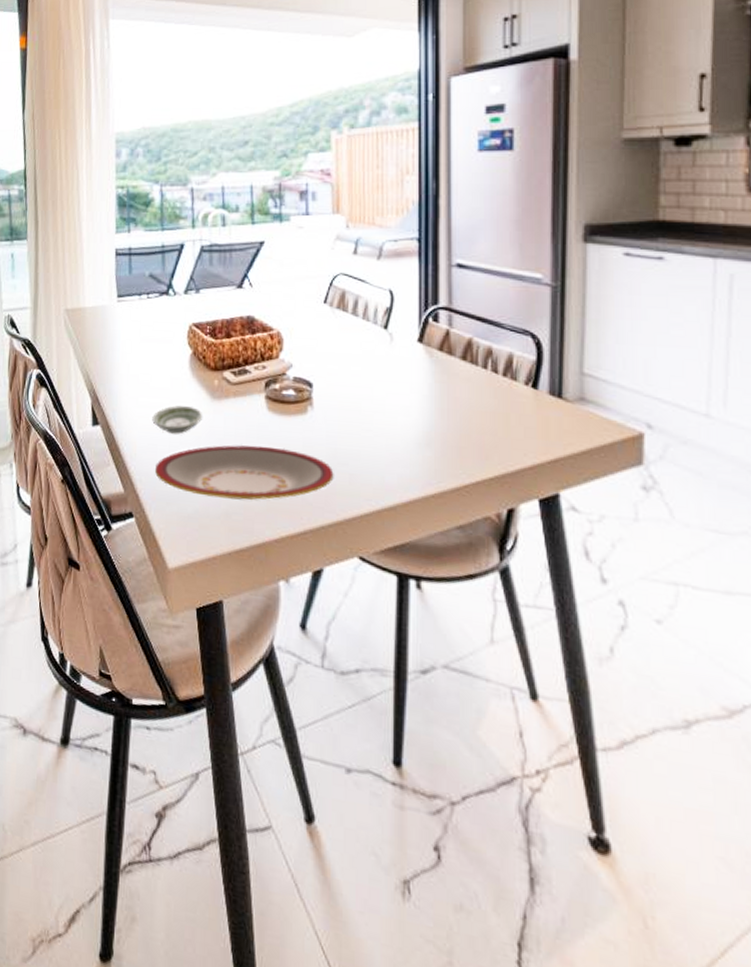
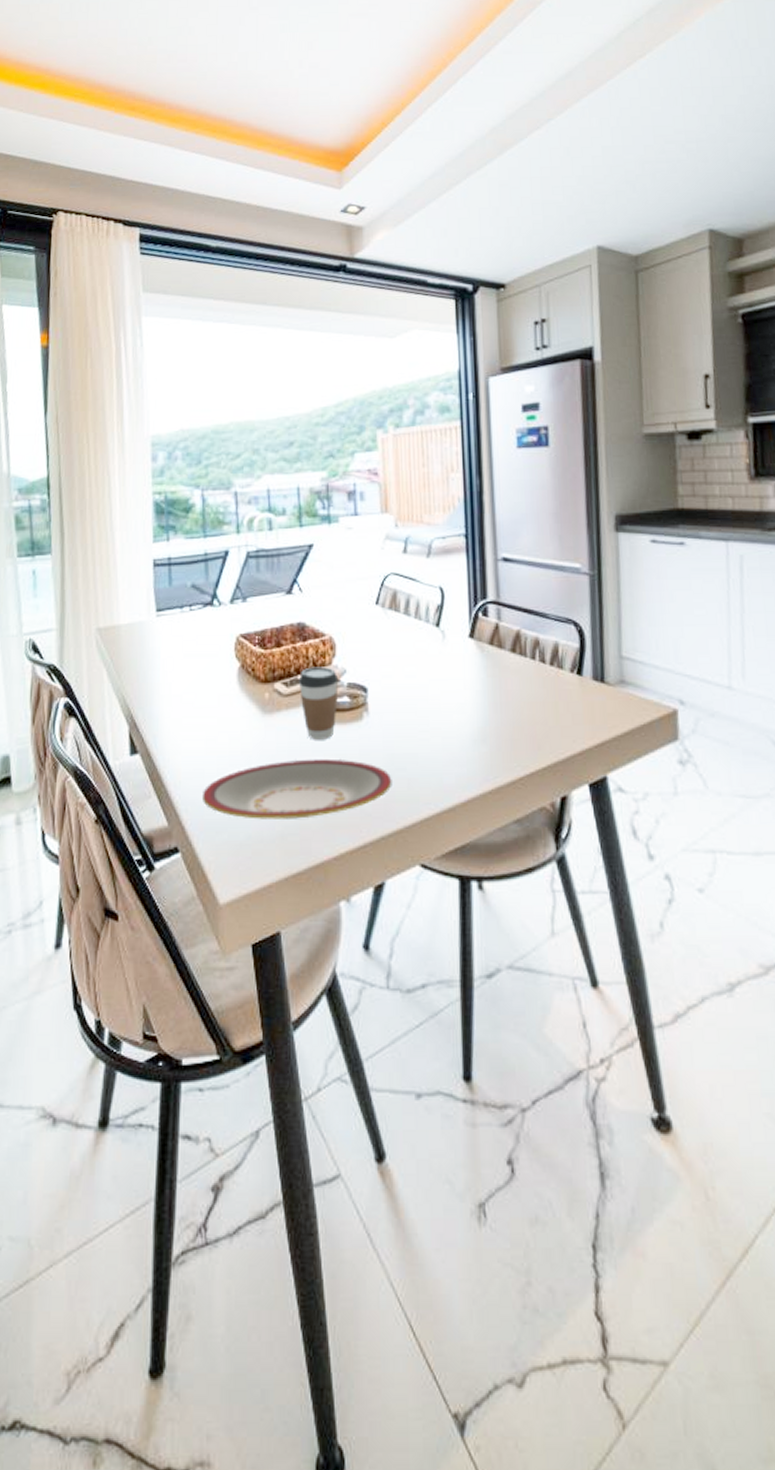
saucer: present [152,405,203,434] -> none [198,723,254,755]
coffee cup: none [246,359,285,429] -> present [298,666,339,740]

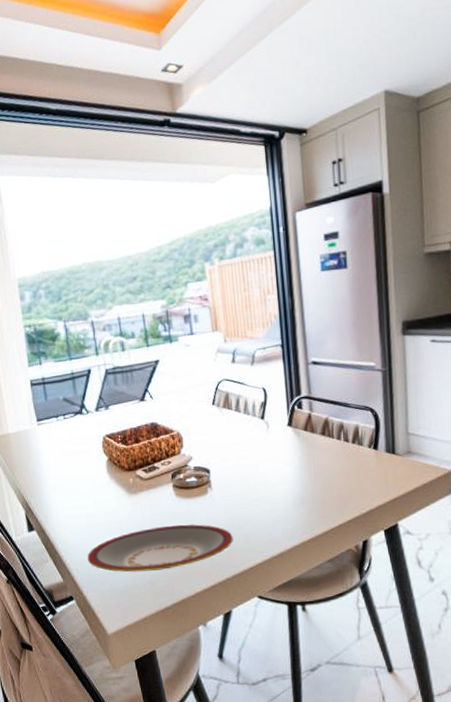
coffee cup: present [298,666,339,740] -> none [155,455,187,512]

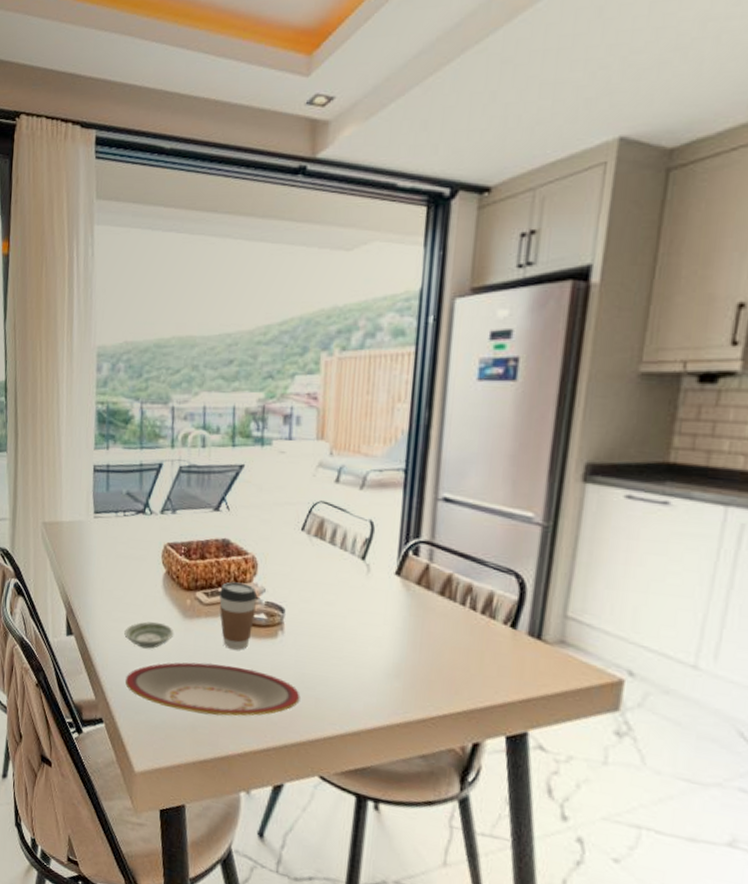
saucer: none [80,502,123,528] -> present [124,621,174,649]
coffee cup: none [155,455,187,512] -> present [218,582,258,650]

